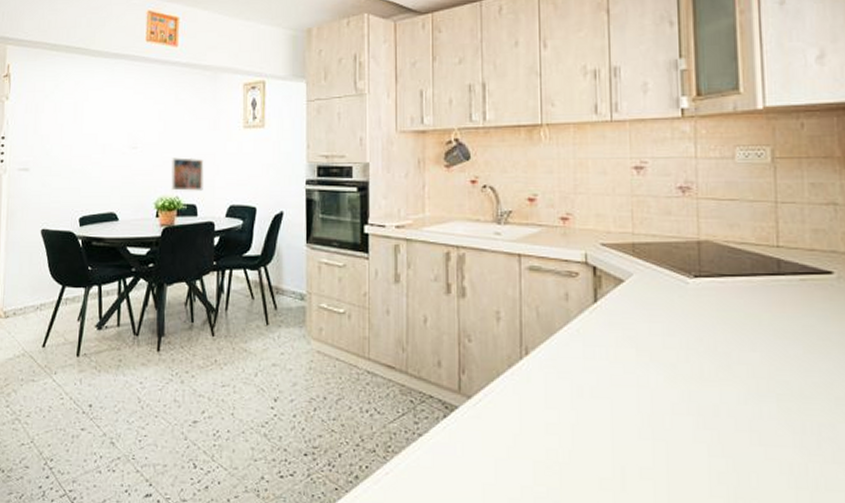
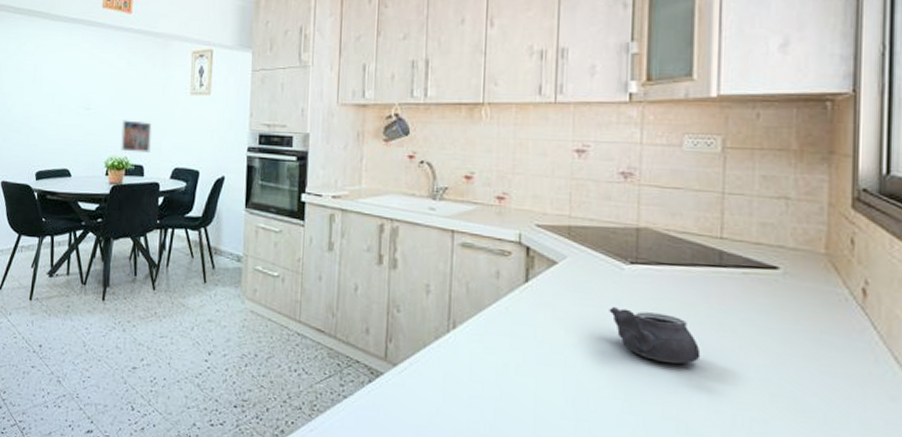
teapot: none [677,321,768,374] -> present [609,306,701,364]

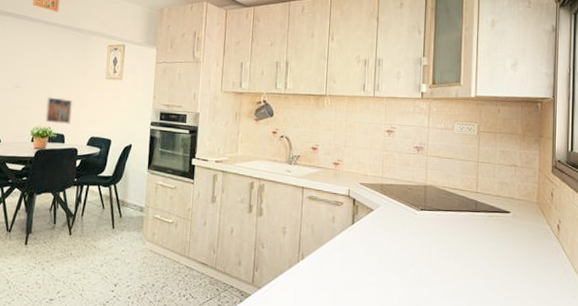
teapot: present [609,306,701,364] -> none [407,240,464,279]

